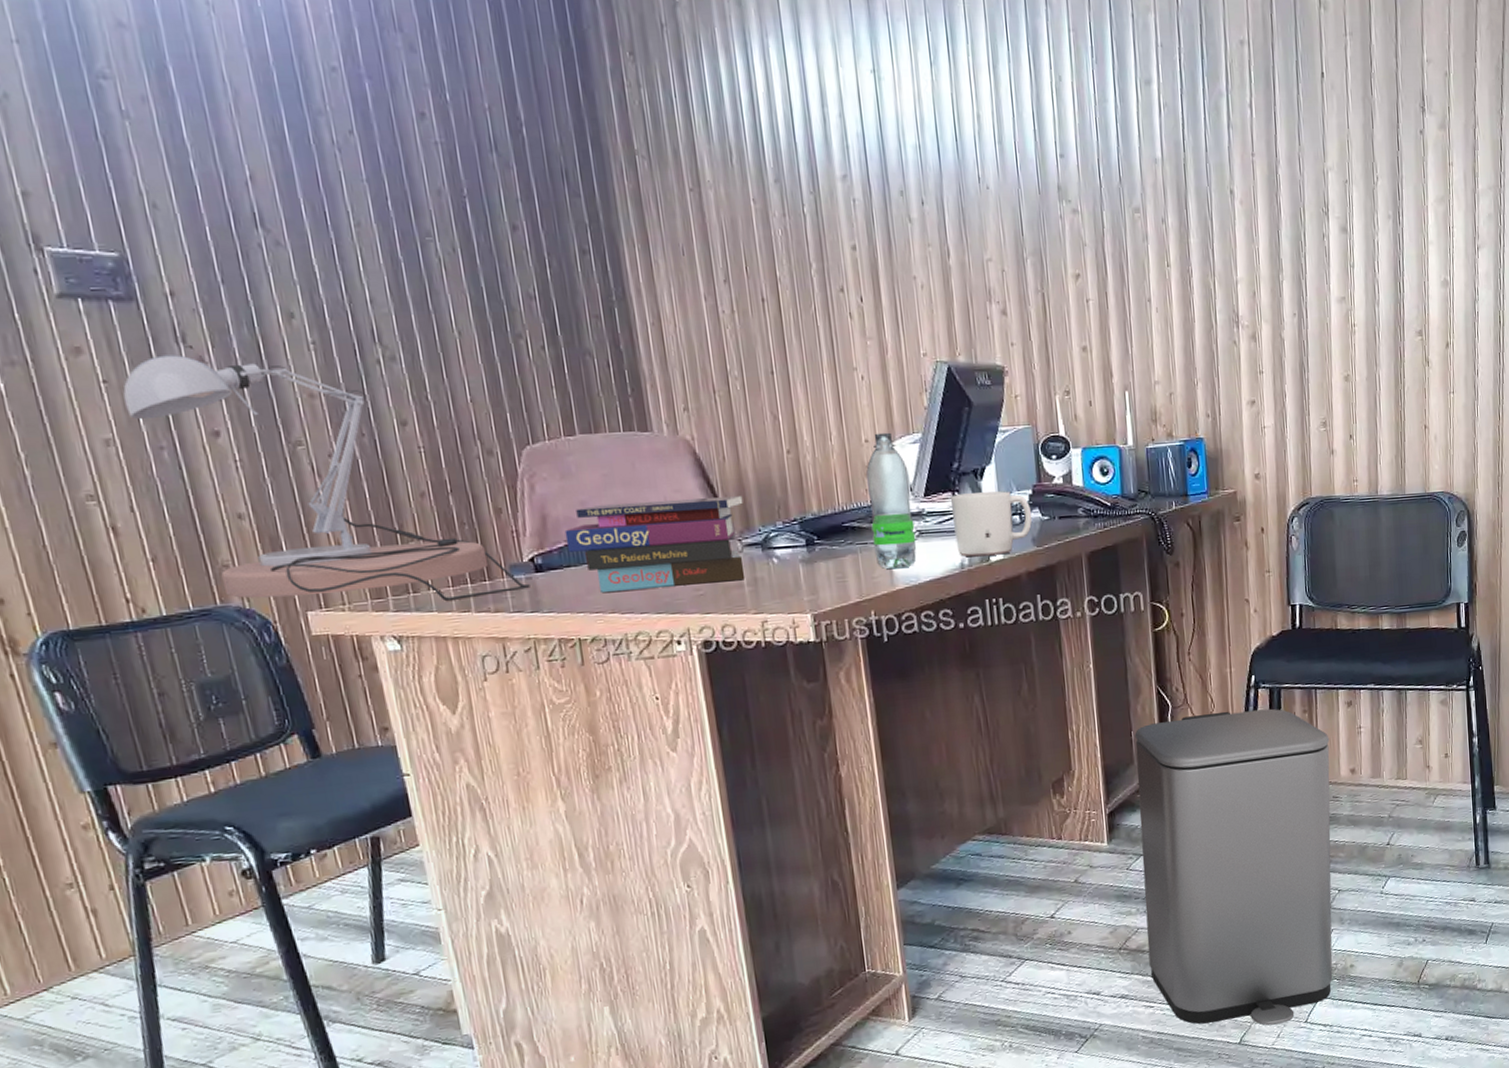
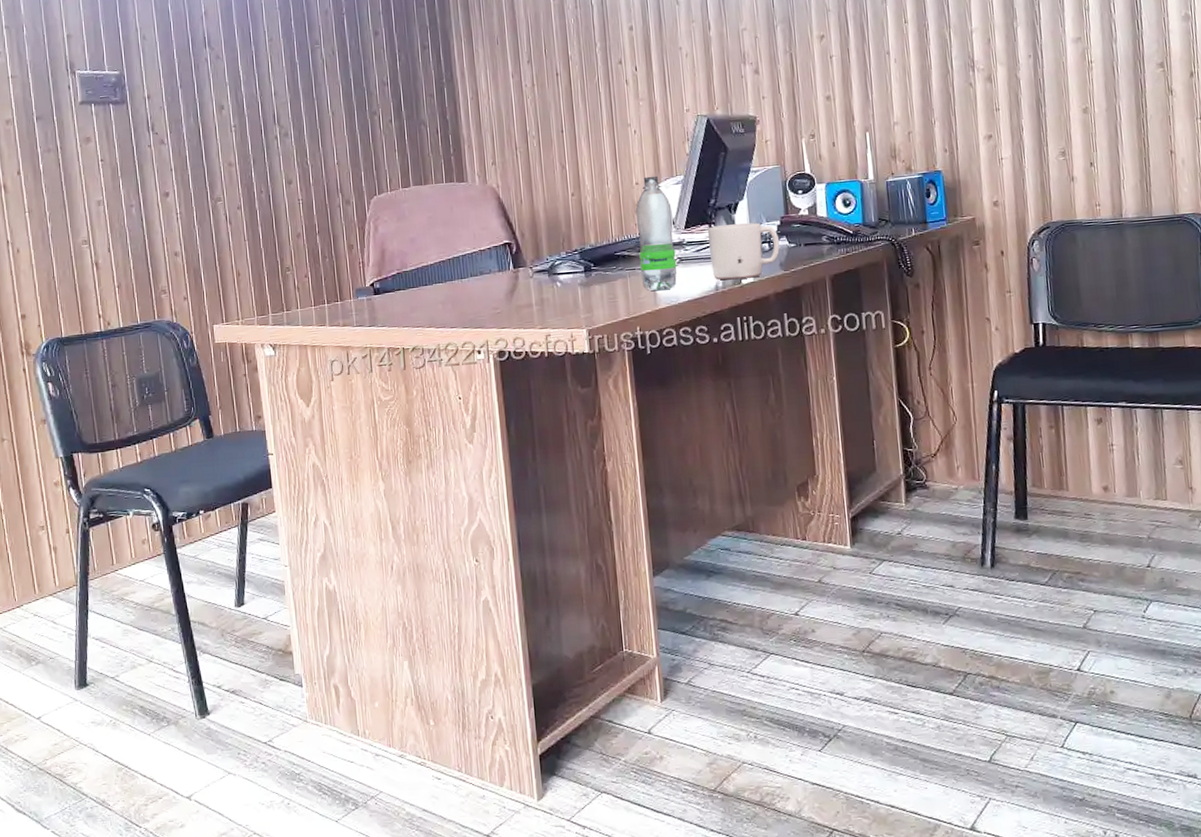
desk lamp: present [122,355,530,602] -> none [111,139,370,318]
books: present [564,495,746,594] -> none [397,231,535,312]
pedal bin: present [1134,708,1333,1026] -> none [877,423,1091,746]

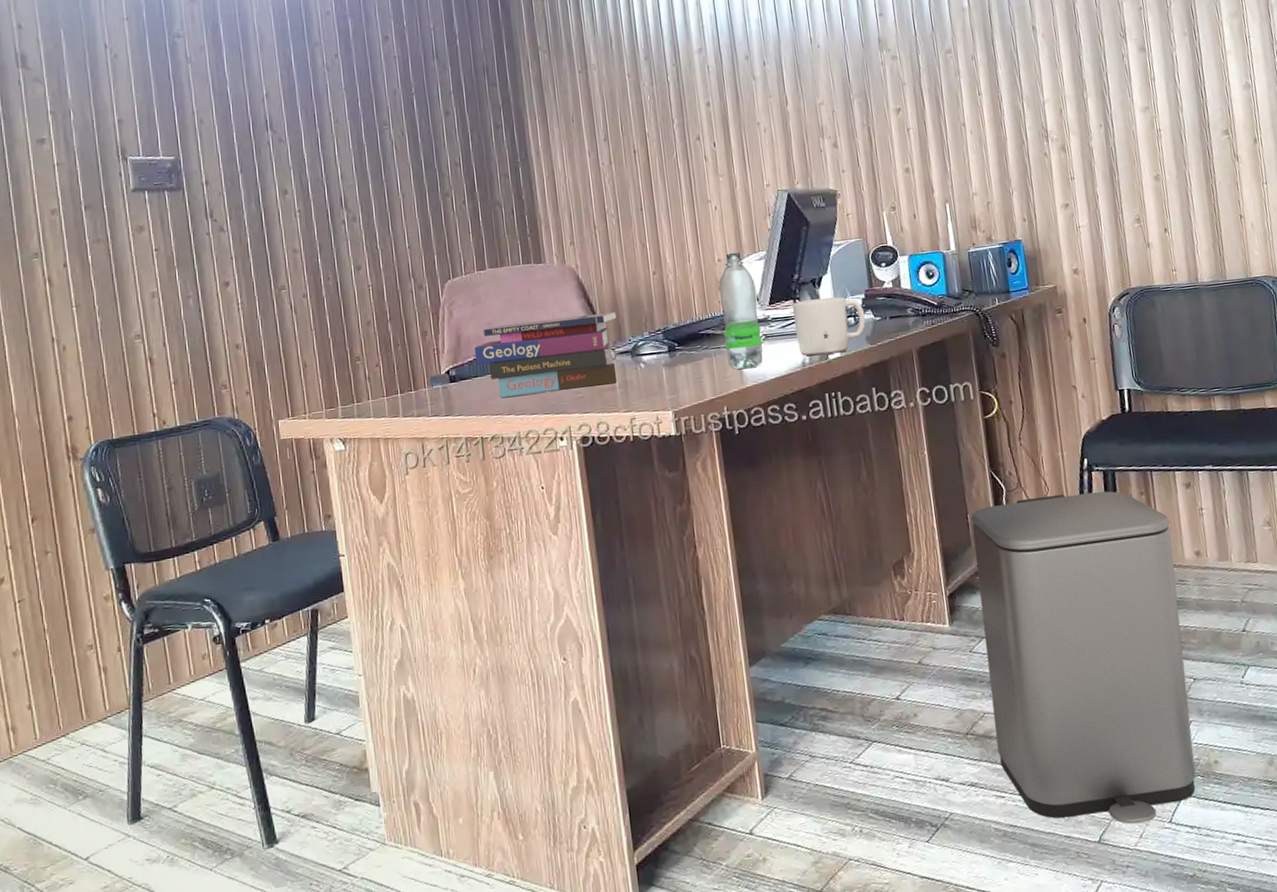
books: none [397,231,535,312] -> present [474,312,618,398]
pedal bin: none [877,423,1091,746] -> present [970,491,1196,824]

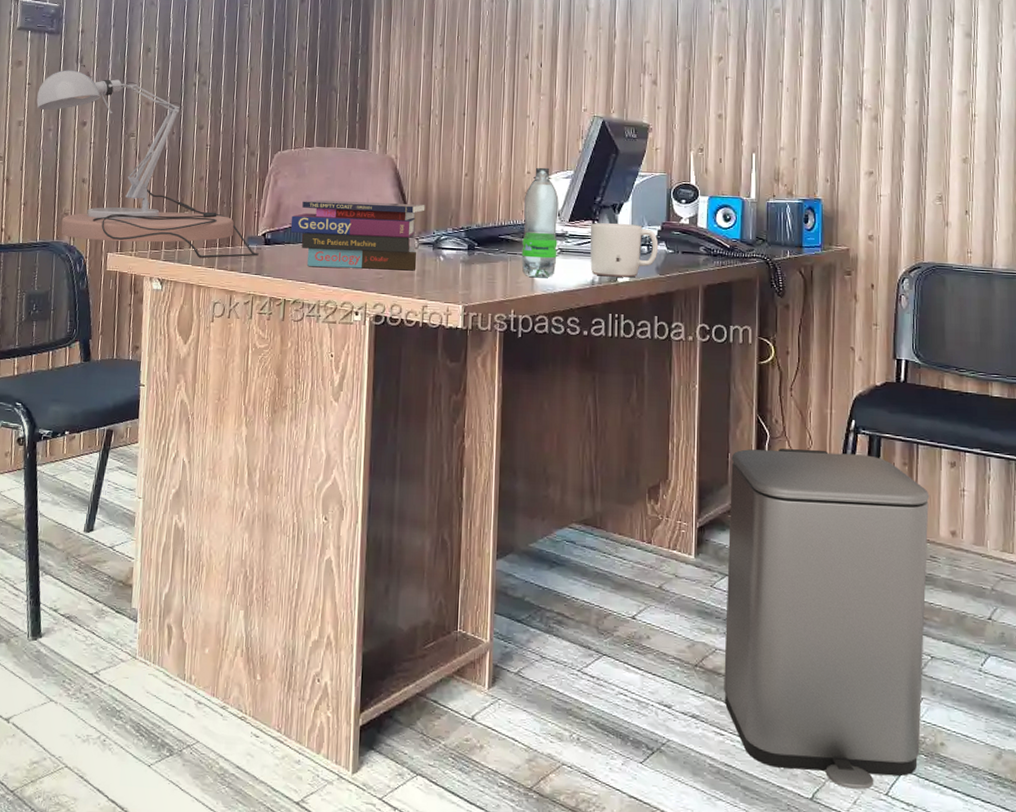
desk lamp: none [167,227,446,411] -> present [36,70,259,259]

